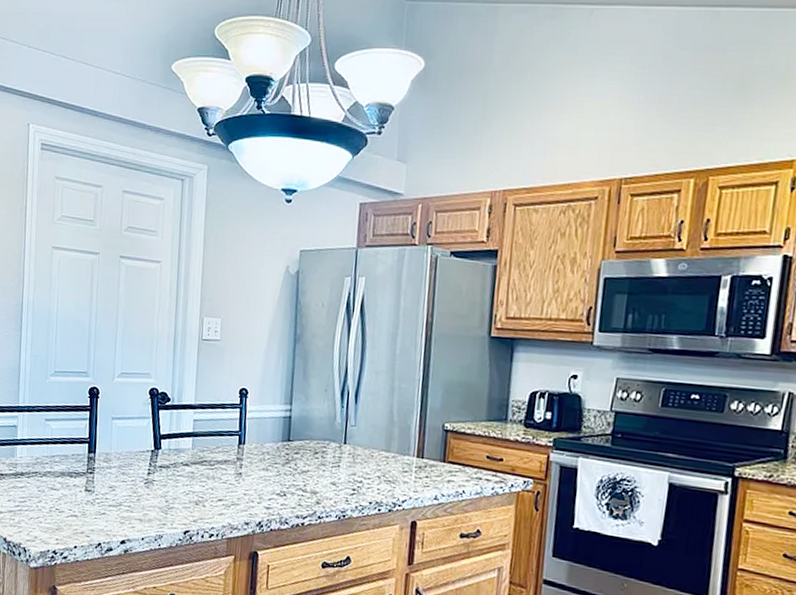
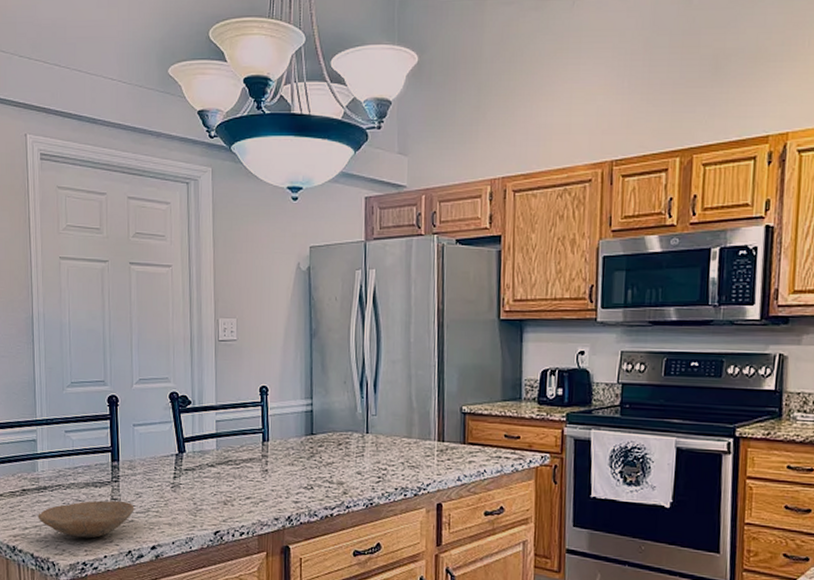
bowl: none [13,490,107,528] -> present [38,500,134,539]

